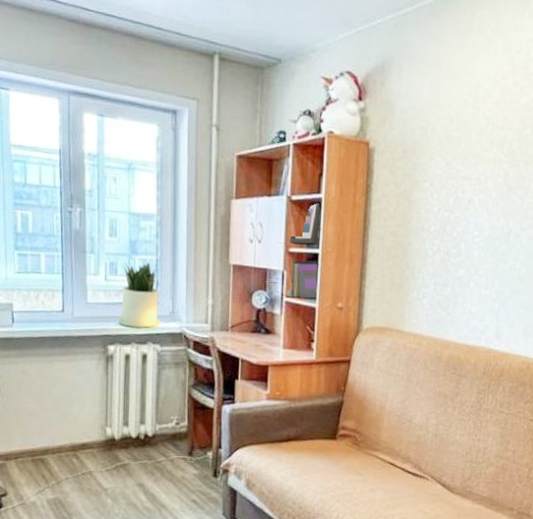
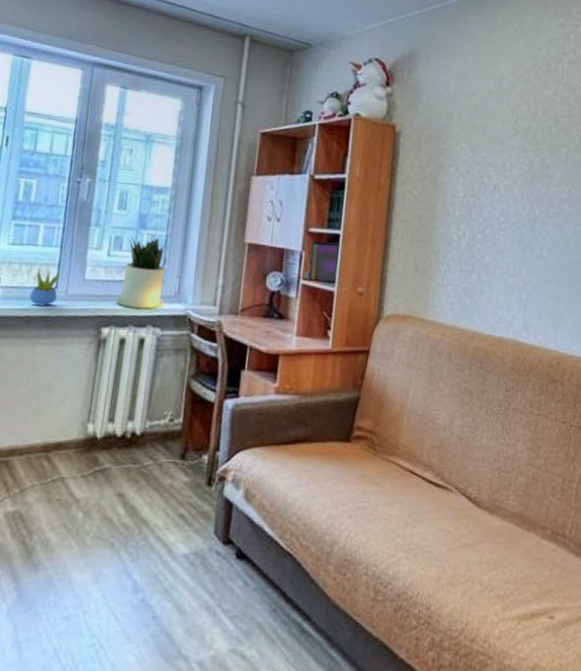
succulent plant: none [40,295,65,328] -> present [29,269,60,306]
picture frame: present [289,203,322,246] -> none [309,183,344,226]

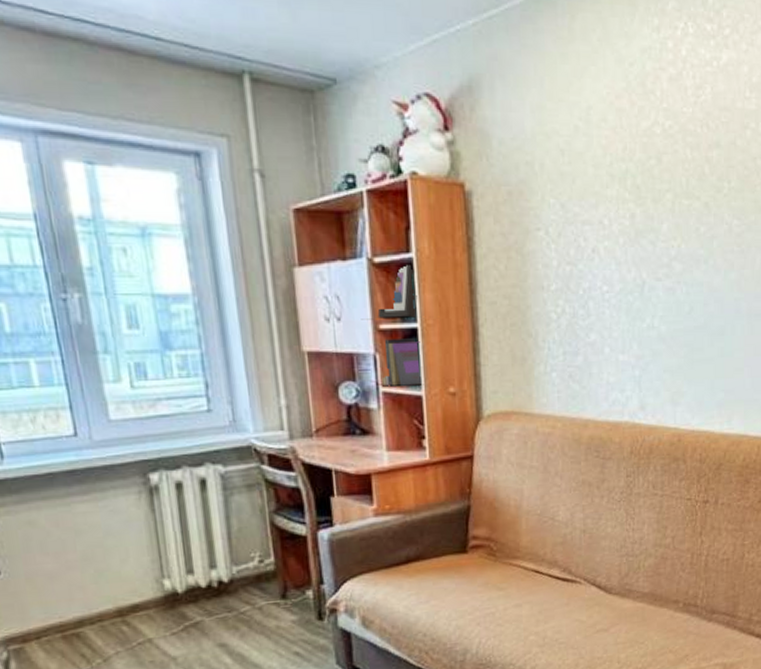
succulent plant: present [29,269,60,306] -> none [43,415,81,459]
planter: present [116,237,166,309] -> none [153,358,220,446]
picture frame: none [309,183,344,226] -> present [377,265,418,320]

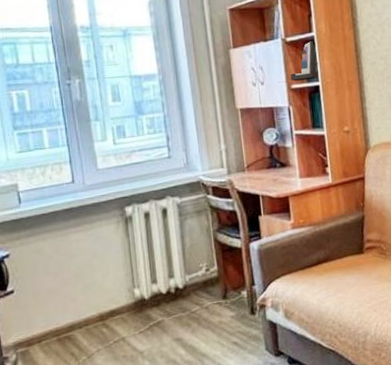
books: present [380,339,424,387] -> none [293,93,326,130]

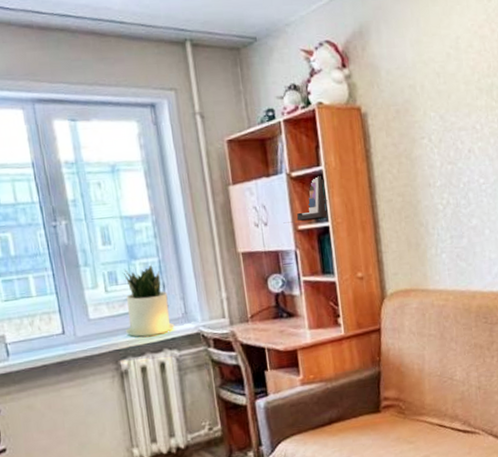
planter: none [130,119,177,185] -> present [122,264,175,337]

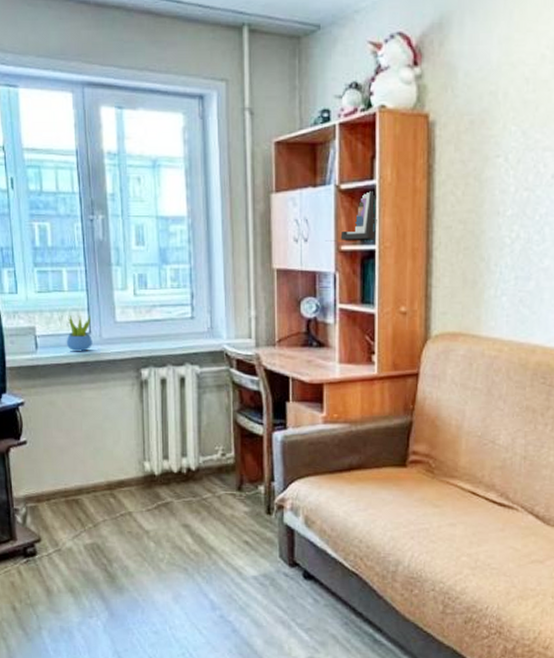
succulent plant: none [39,317,68,353] -> present [66,315,93,352]
planter: present [122,264,175,337] -> none [150,271,199,347]

